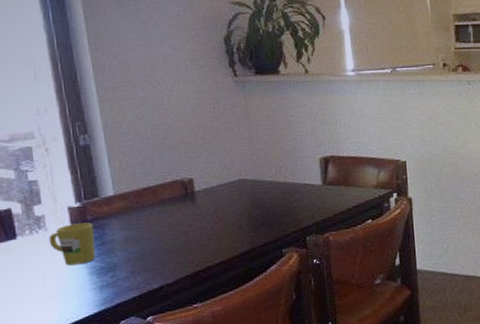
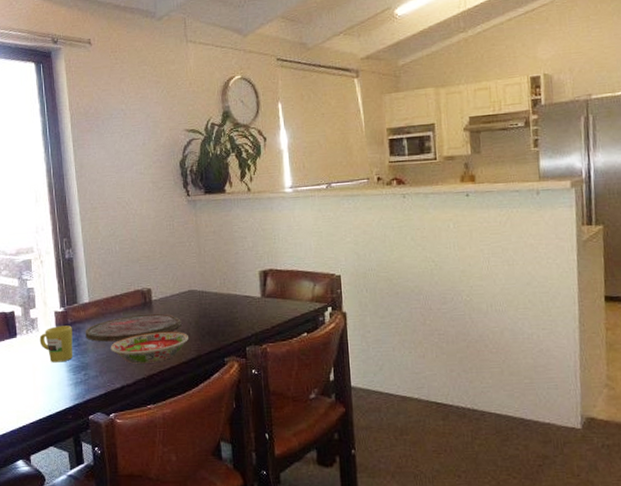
cutting board: none [110,205,231,239] -> present [85,313,182,342]
bowl: none [144,224,240,261] -> present [110,331,188,364]

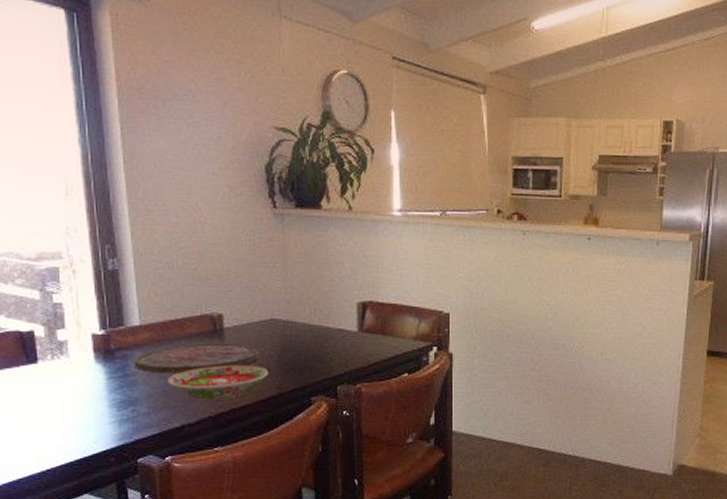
mug: present [39,325,73,363] -> none [70,352,118,396]

